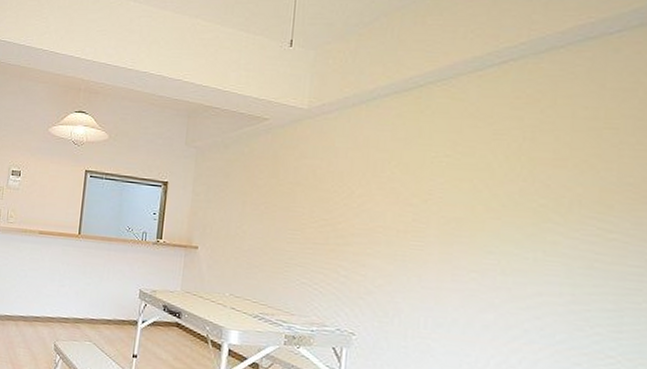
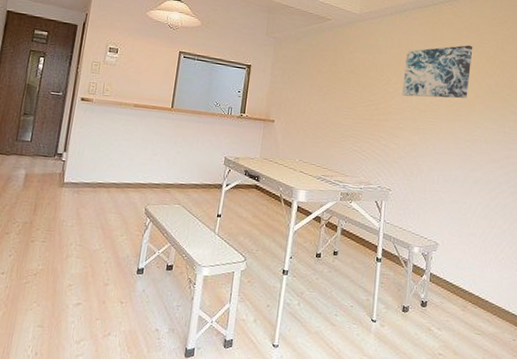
wall art: none [370,138,483,214] -> present [402,45,473,99]

